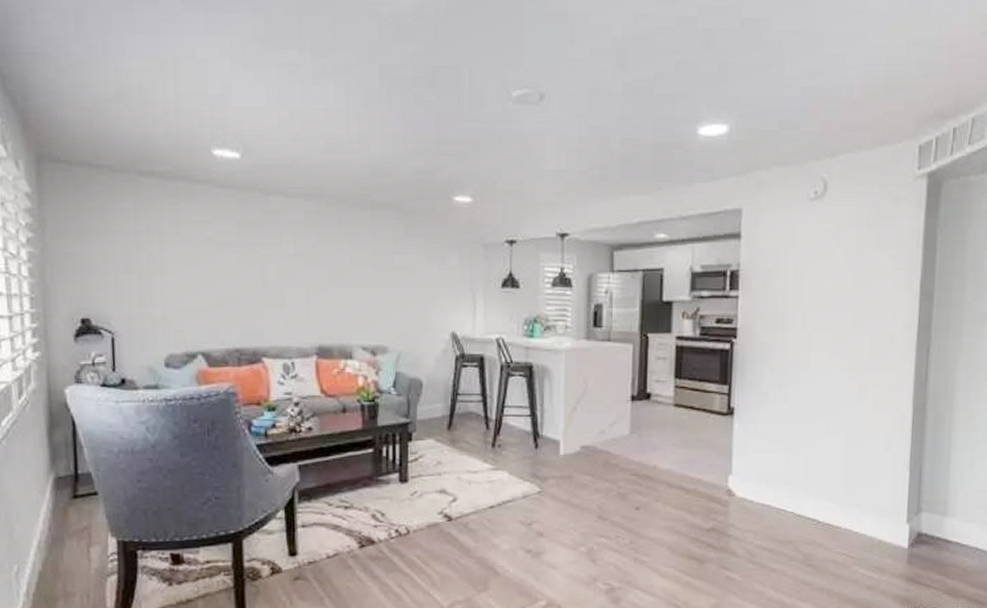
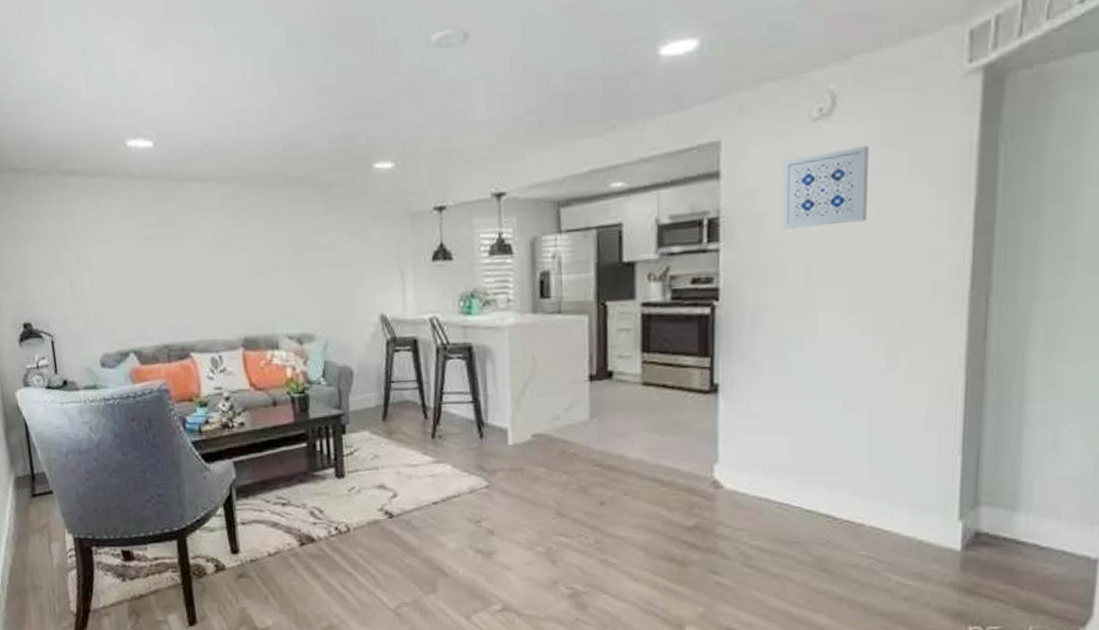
wall art: none [786,224,849,284] -> present [782,145,869,229]

